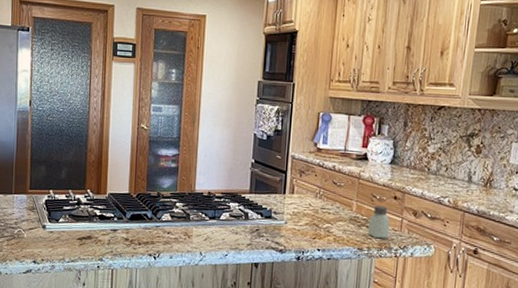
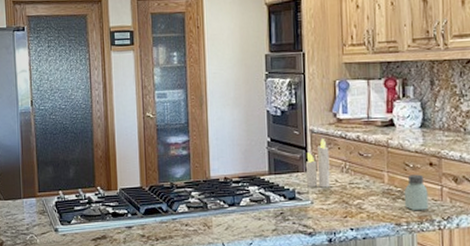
candle: none [283,165,307,210] -> present [305,138,331,188]

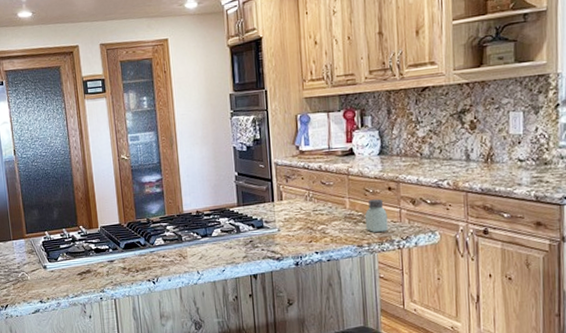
candle: present [305,138,331,188] -> none [271,170,296,216]

